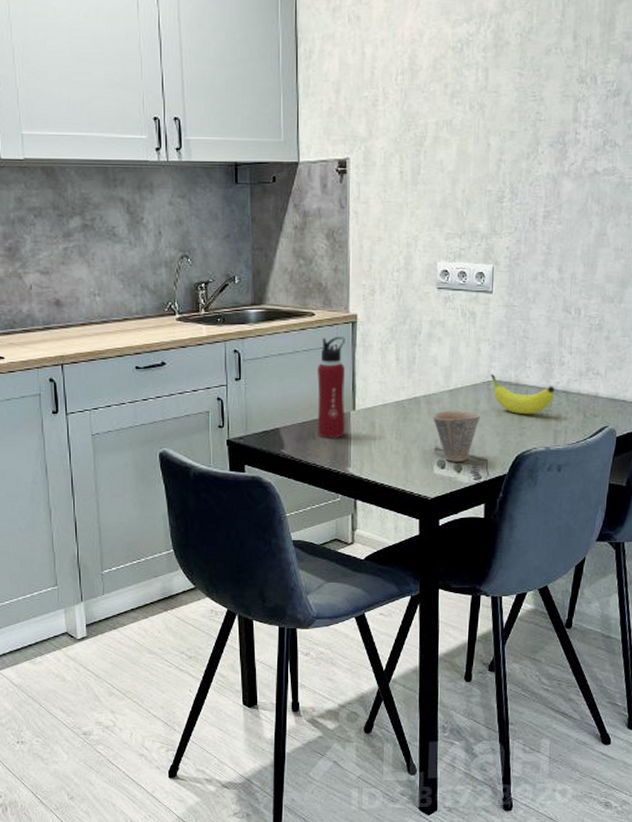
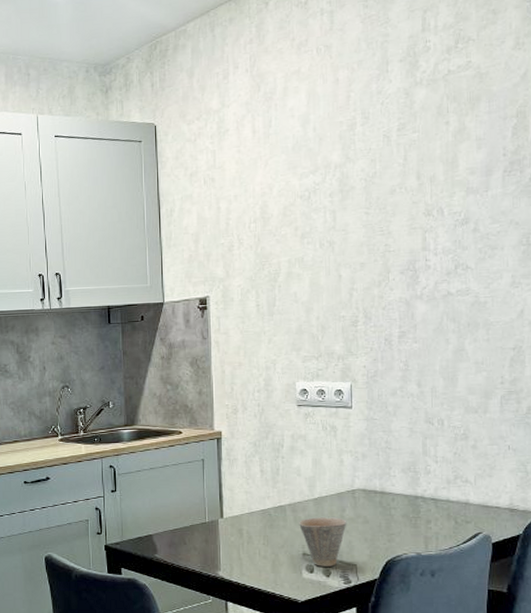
water bottle: present [317,337,345,438] -> none [186,452,214,544]
fruit: present [490,374,554,414] -> none [354,483,422,521]

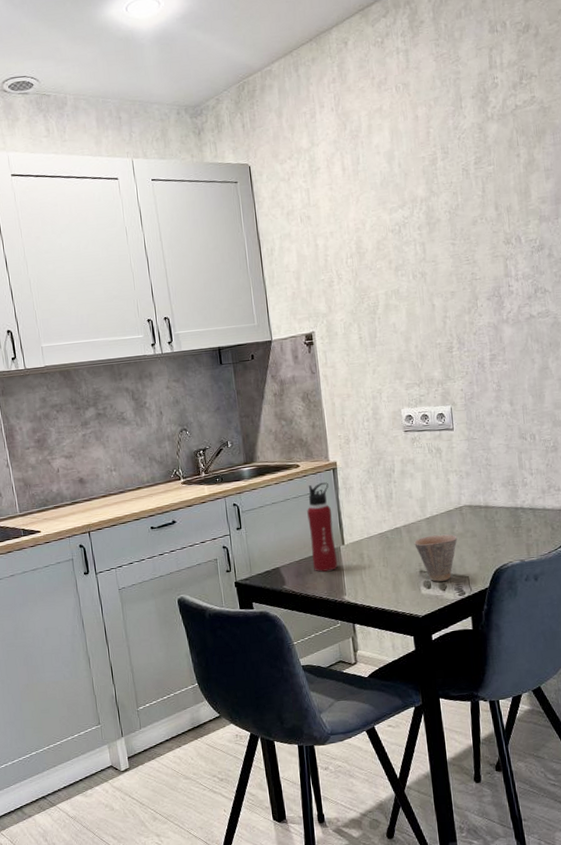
water bottle: none [186,452,214,544] -> present [307,482,338,572]

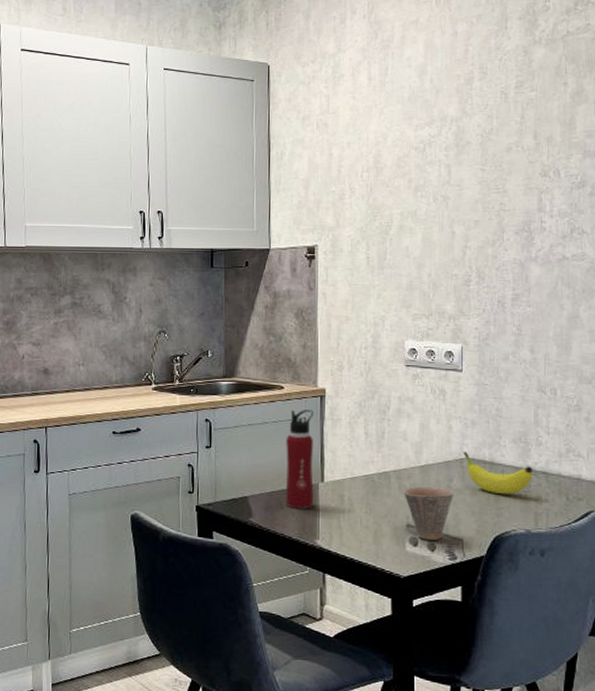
fruit: none [461,500,522,533] -> present [462,452,533,494]

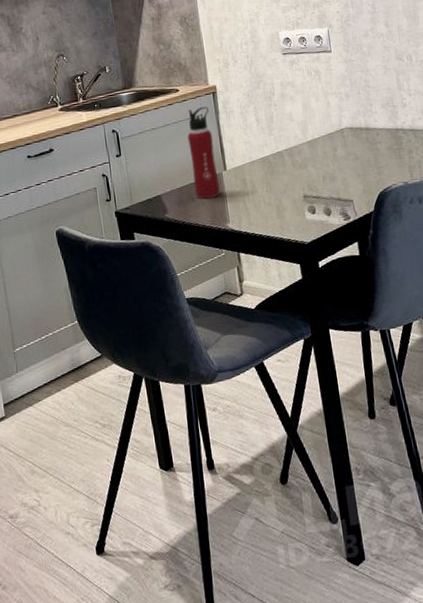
cup: present [404,486,454,540] -> none [297,157,340,207]
fruit: present [462,452,533,494] -> none [342,122,403,155]

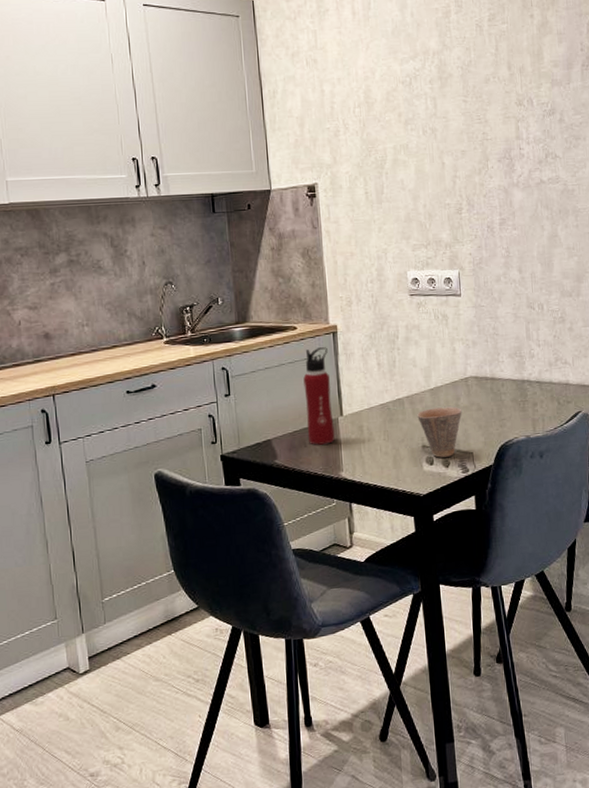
cup: none [297,157,340,207] -> present [417,406,462,458]

